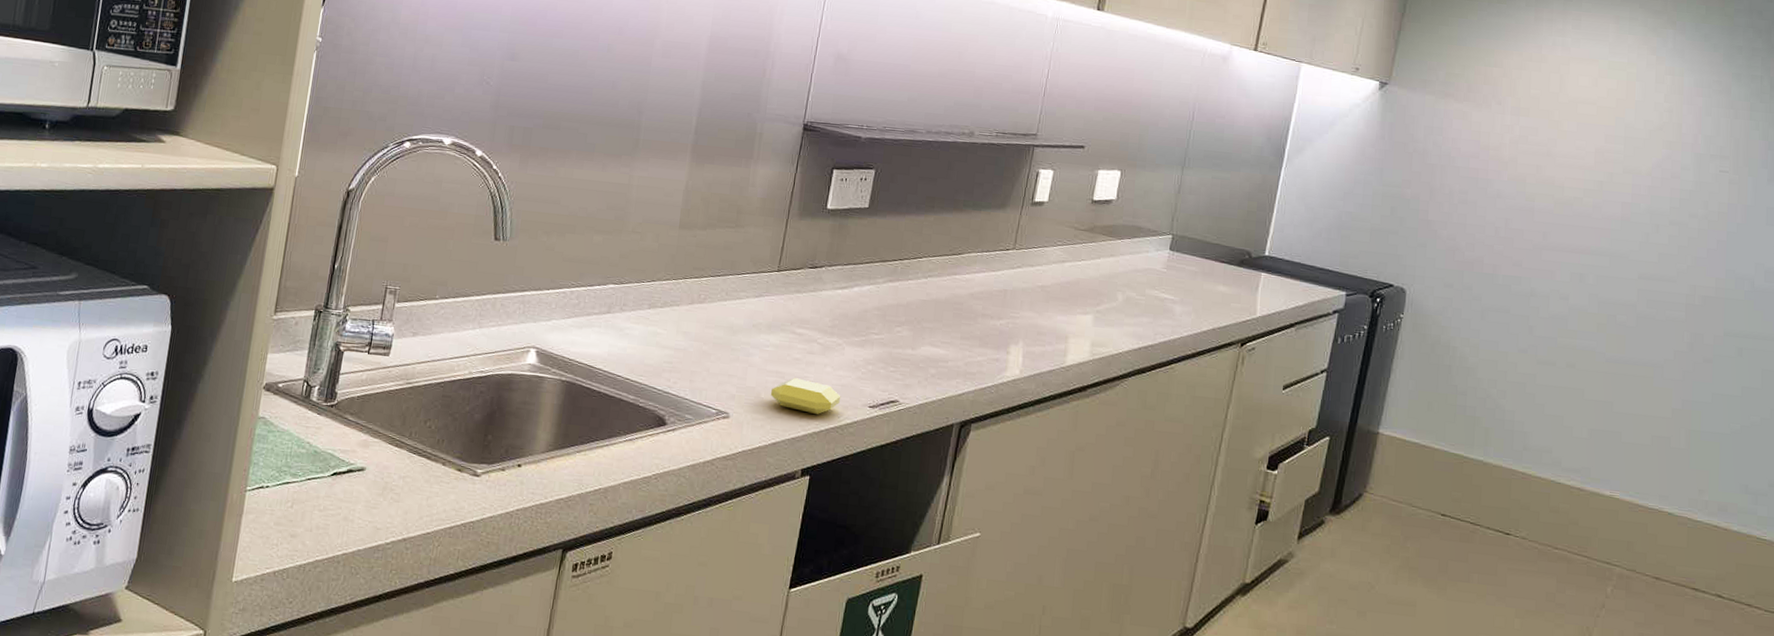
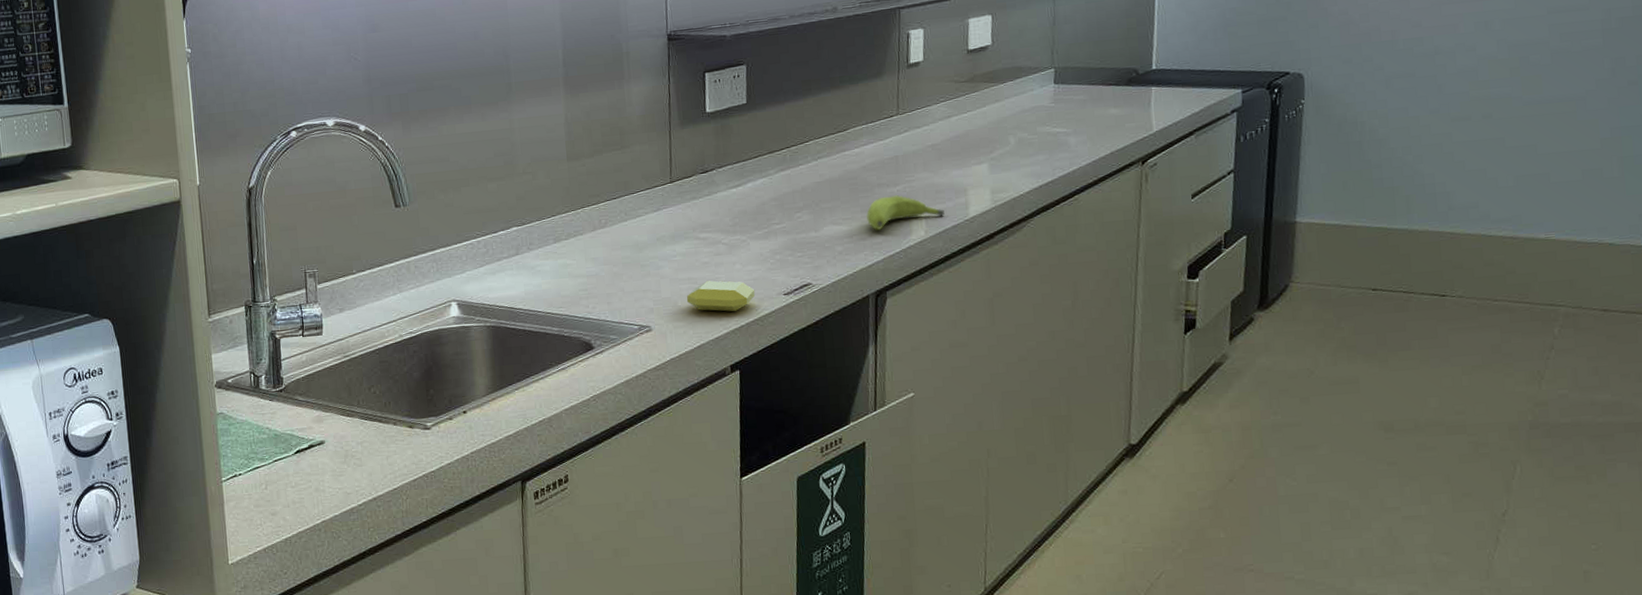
fruit: none [965,327,1042,361] -> present [866,195,945,231]

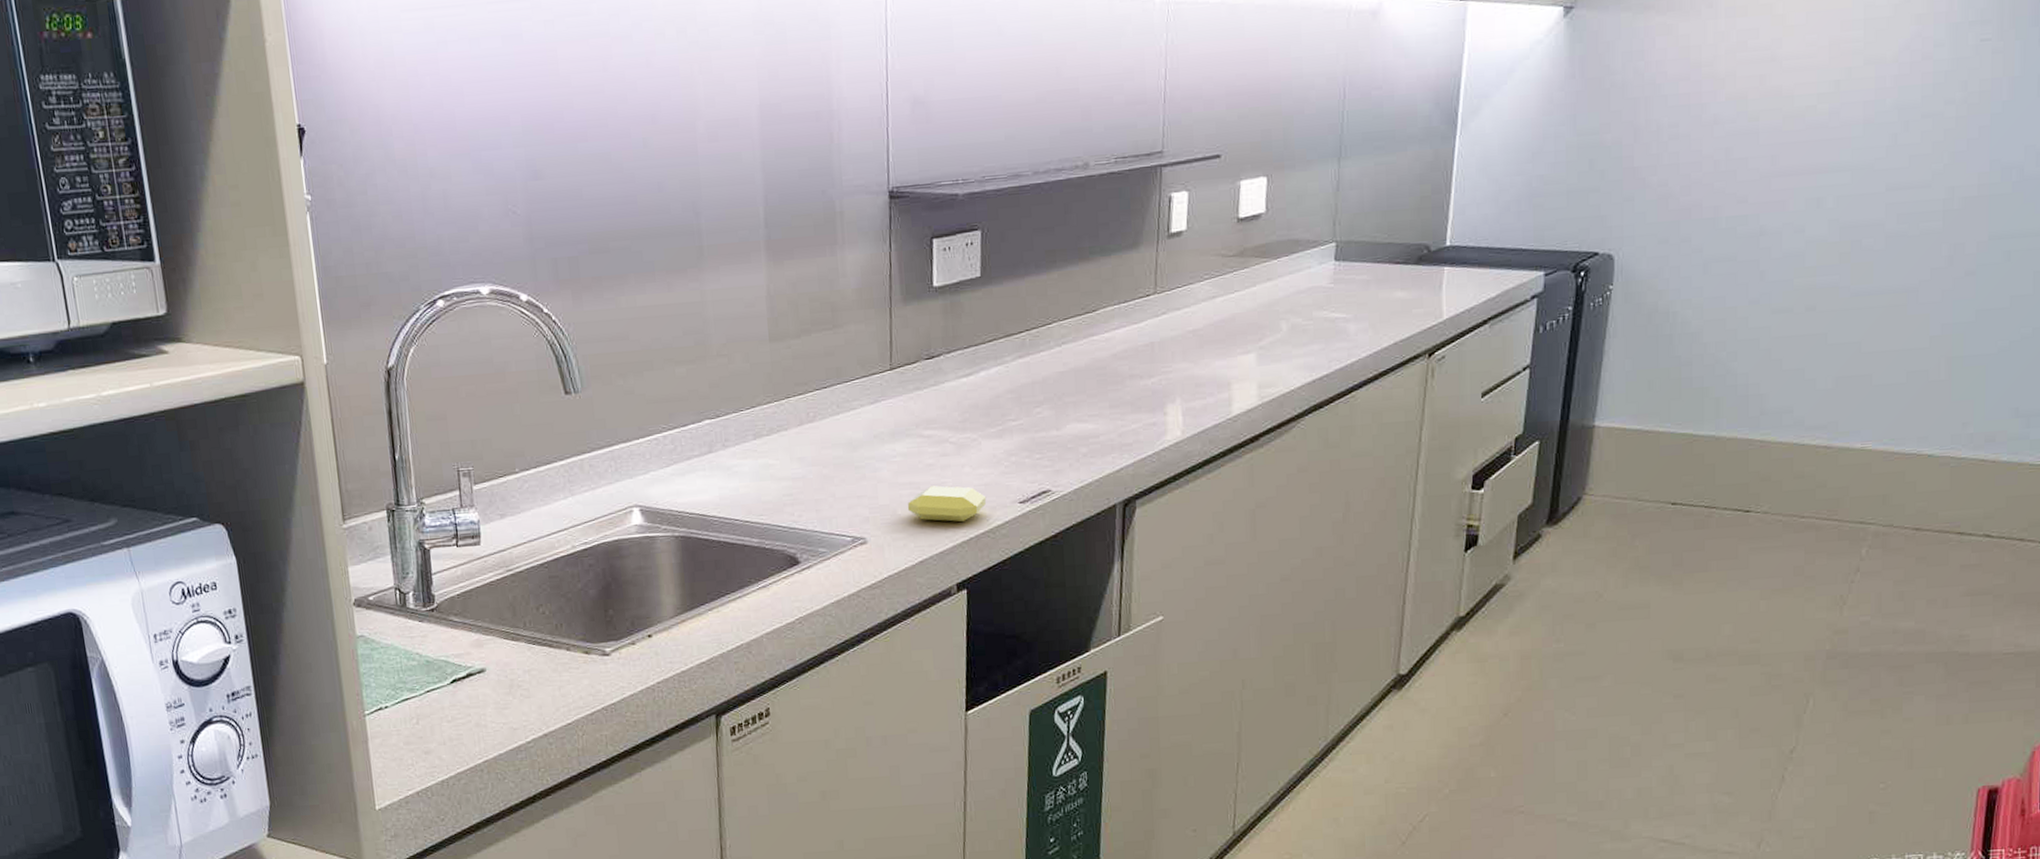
fruit: present [866,195,945,231] -> none [1116,388,1204,430]

